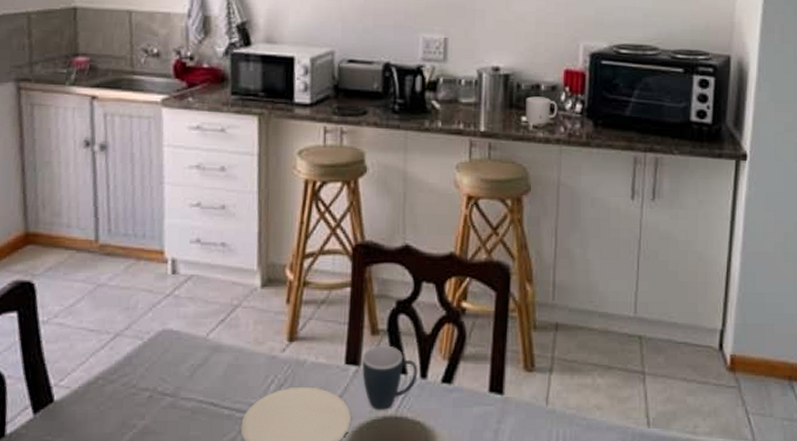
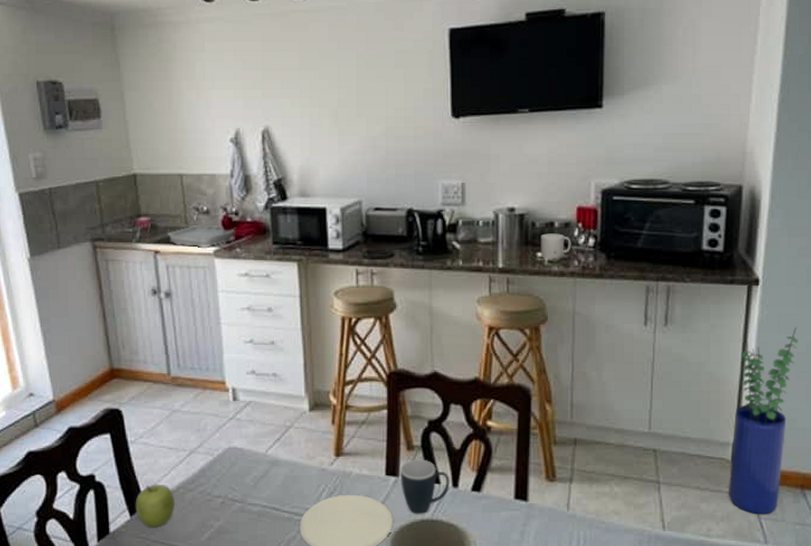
fruit: none [40,374,91,428] -> present [135,484,174,528]
dish rack: none [108,68,190,96] -> present [167,224,236,249]
vase: none [716,206,785,409] -> present [729,327,798,515]

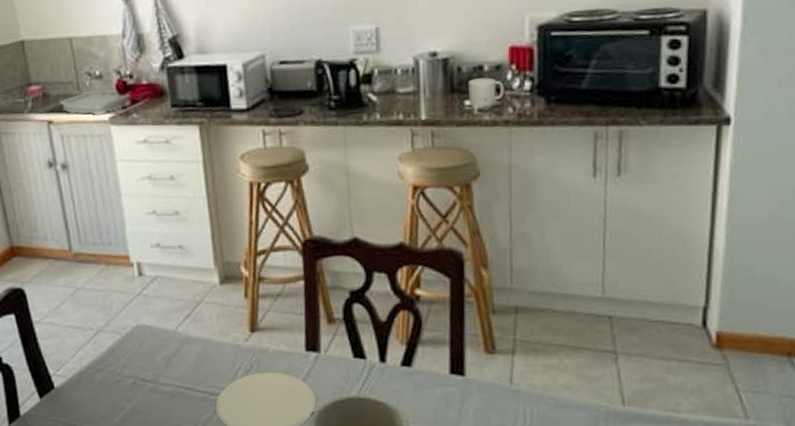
fruit: present [135,484,174,528] -> none [44,365,85,410]
mug: present [401,459,450,514] -> none [321,333,377,392]
vase: present [729,327,798,515] -> none [700,171,780,387]

